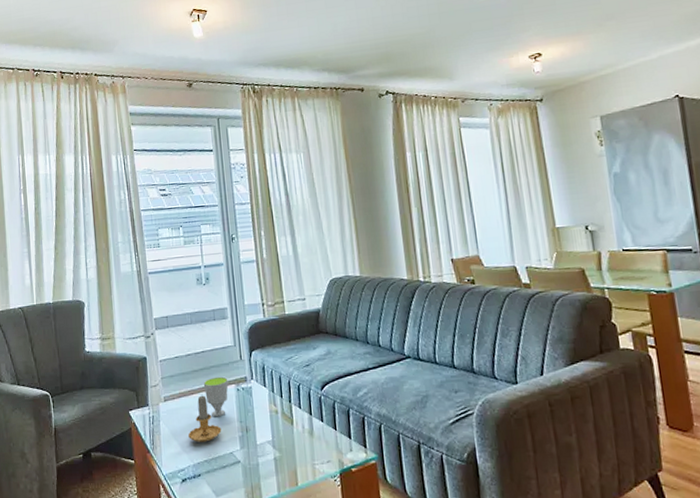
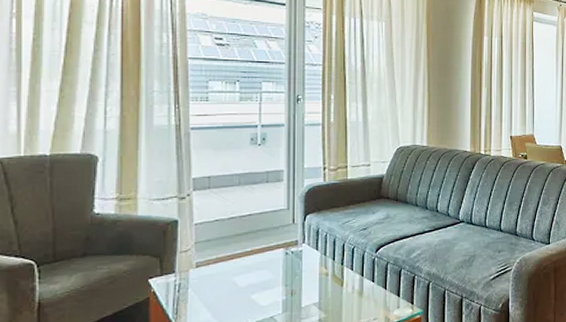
candle: present [187,395,222,442] -> none [221,260,263,309]
cup: present [203,376,229,417] -> none [246,240,276,282]

